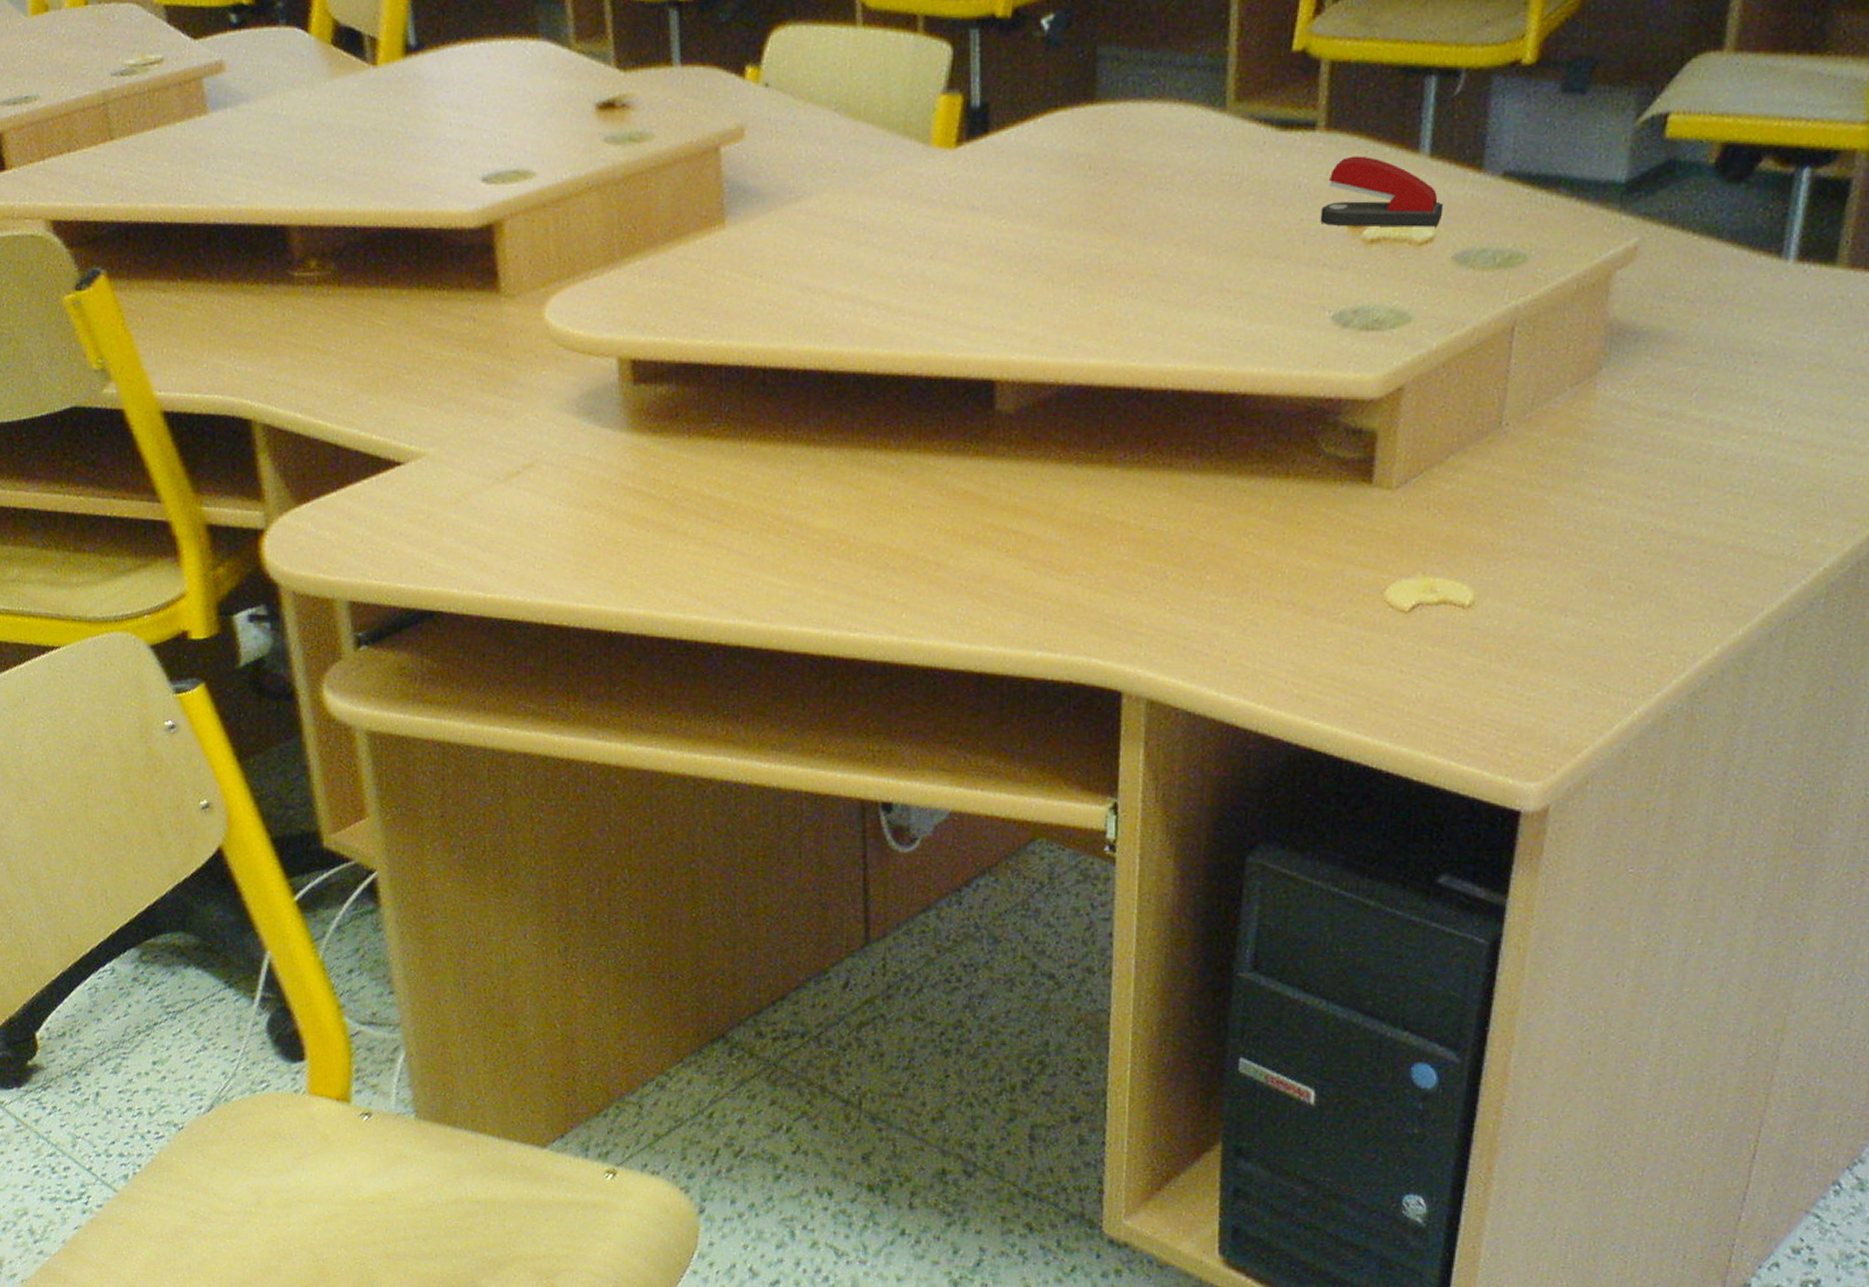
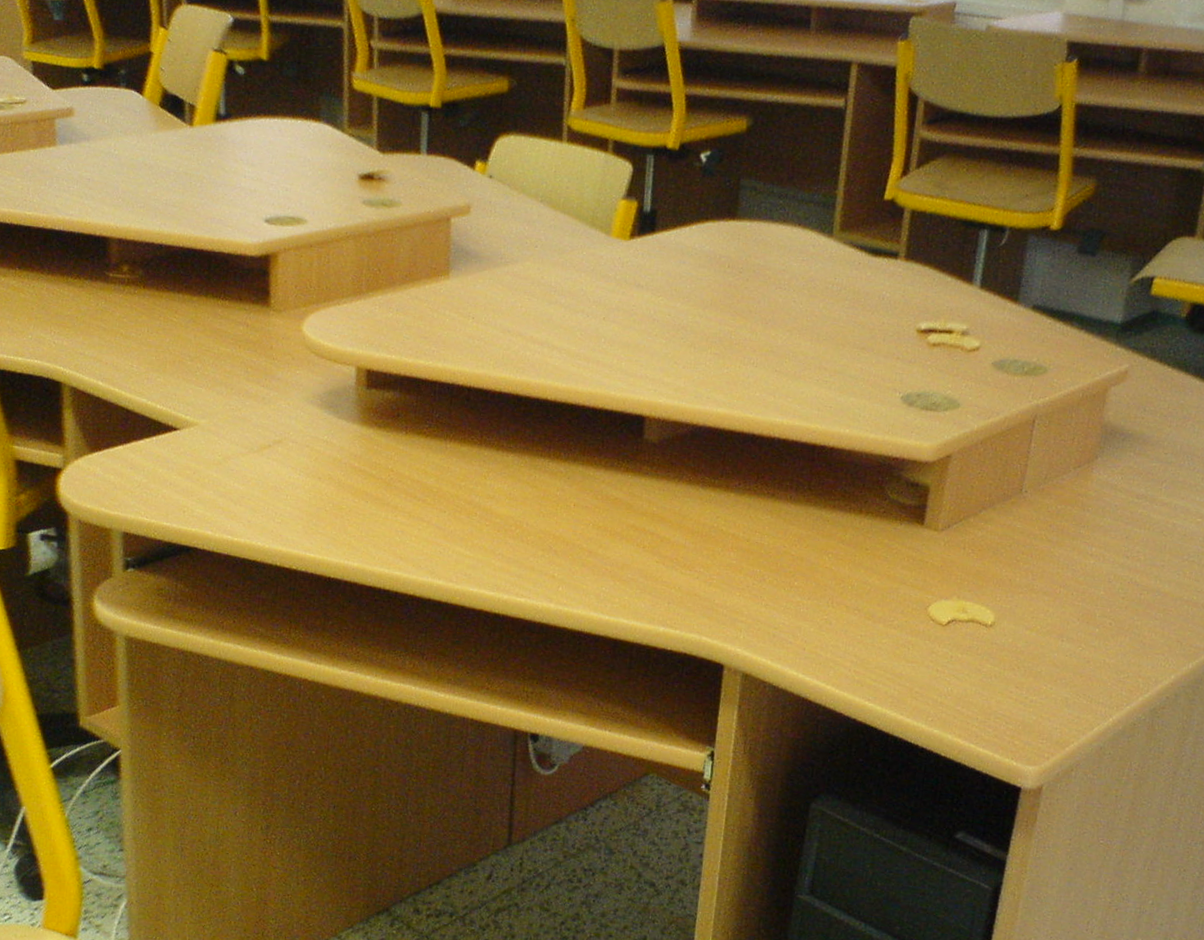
stapler: present [1320,155,1444,227] -> none [897,281,988,340]

